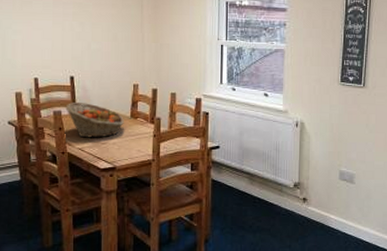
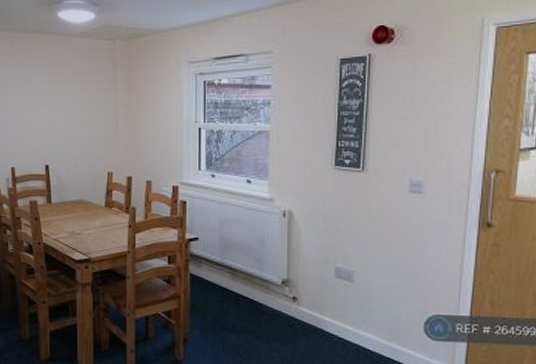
fruit basket: present [65,103,124,138] -> none [41,192,99,228]

